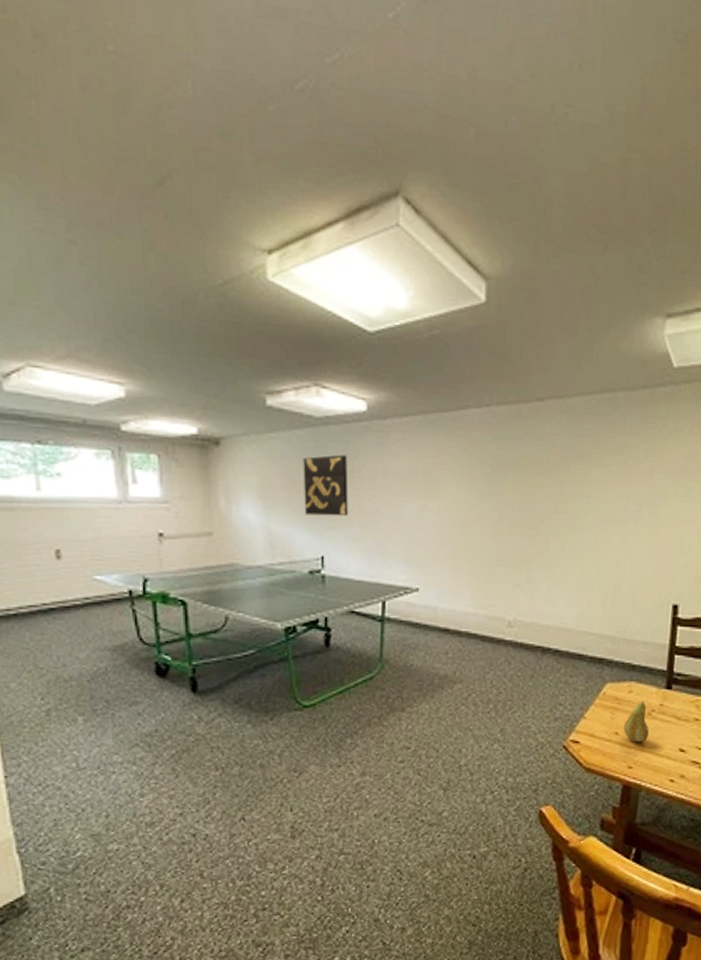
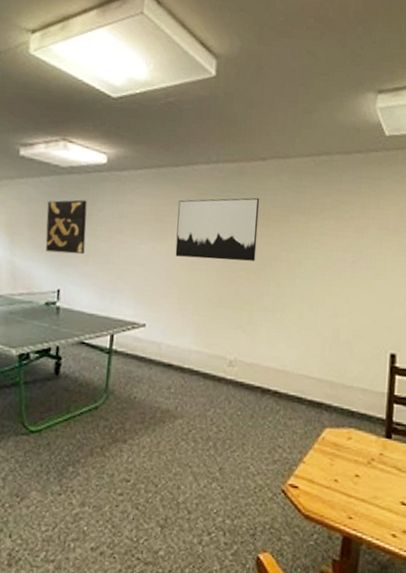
wall art: none [447,444,538,515] -> present [175,198,260,261]
fruit: present [623,701,650,743] -> none [342,448,370,492]

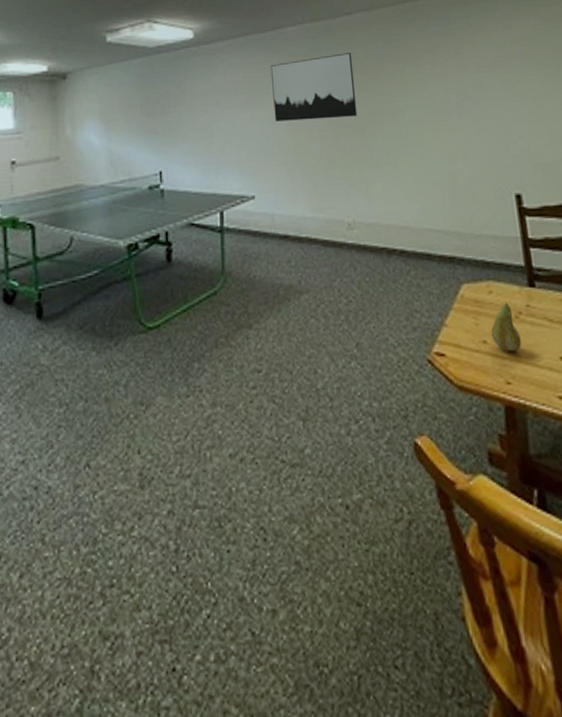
wall art: present [45,199,87,255] -> none [139,77,182,134]
fruit: none [342,448,370,492] -> present [490,302,522,352]

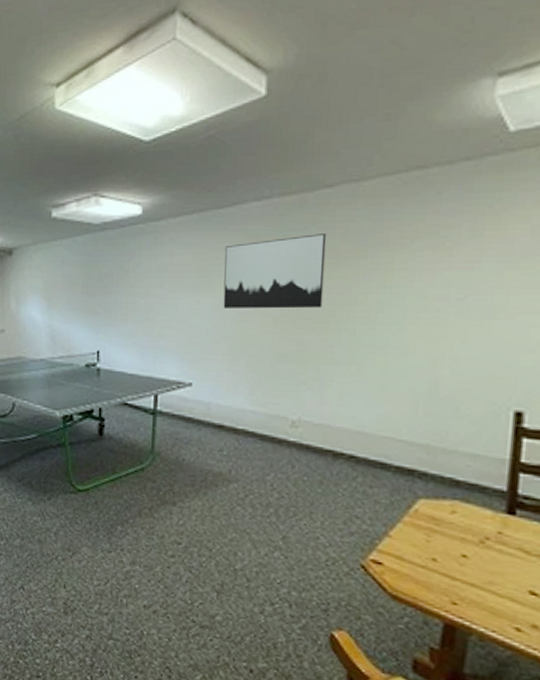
fruit: present [490,302,522,352] -> none [443,525,483,575]

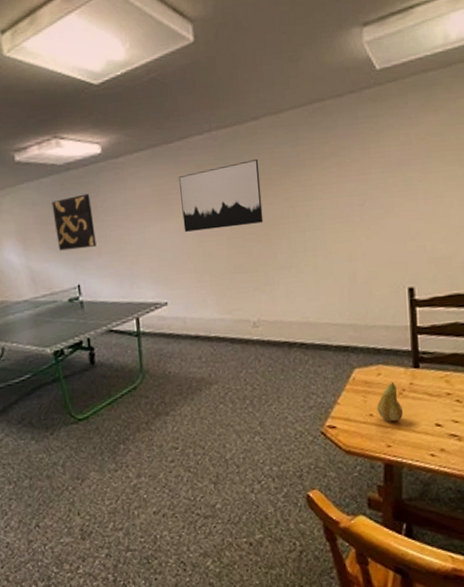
wall art: none [82,256,123,314] -> present [51,193,97,251]
fruit: none [443,525,483,575] -> present [377,381,404,422]

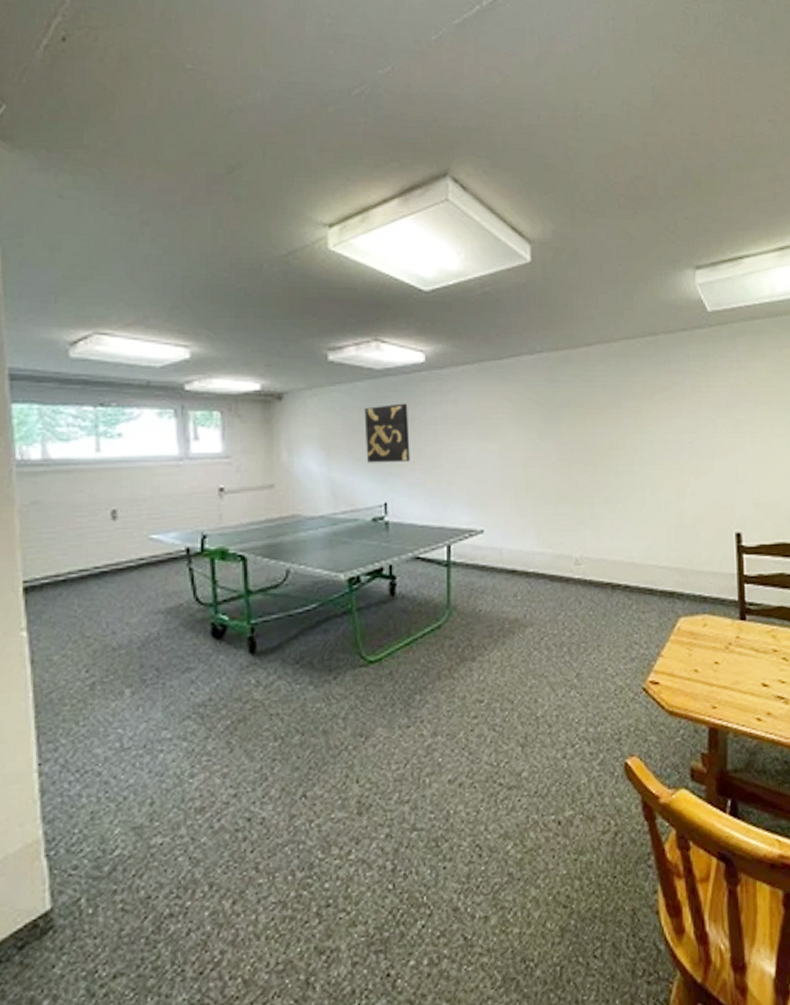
wall art: present [178,159,264,232] -> none [505,386,592,454]
fruit: present [377,381,404,422] -> none [702,634,730,680]

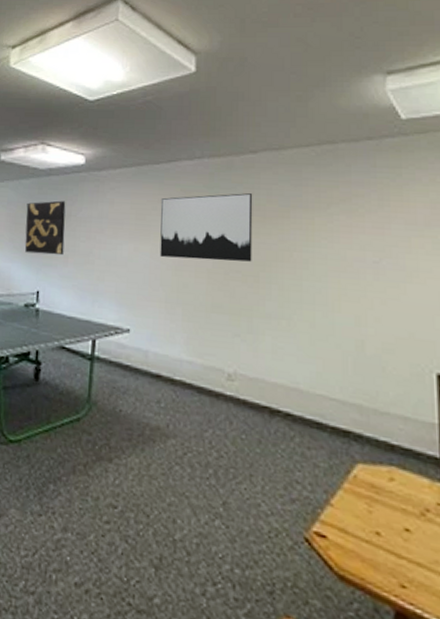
wall art: none [505,386,592,454] -> present [160,193,253,262]

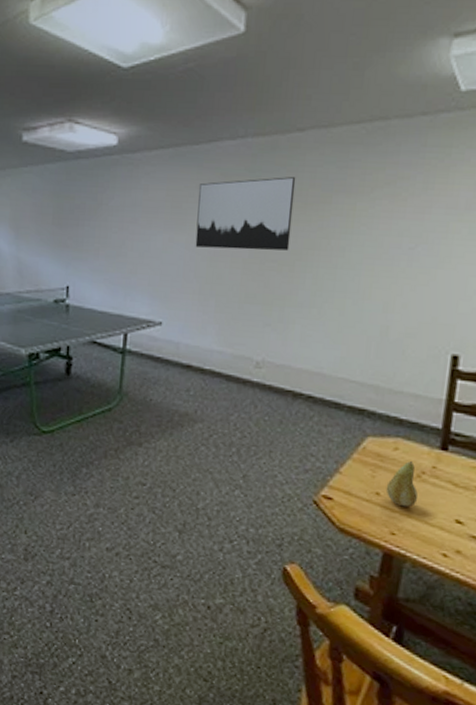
wall art: present [24,200,66,256] -> none [52,187,97,248]
fruit: none [386,494,427,553] -> present [385,460,419,507]

